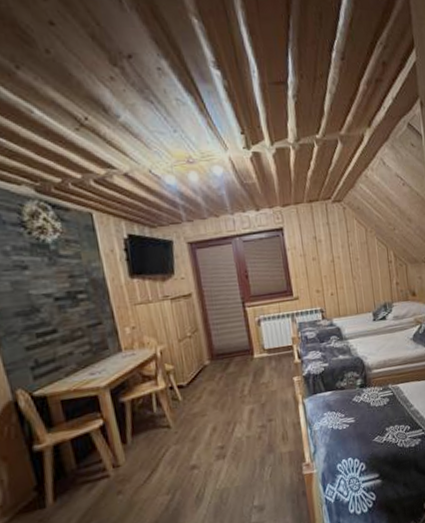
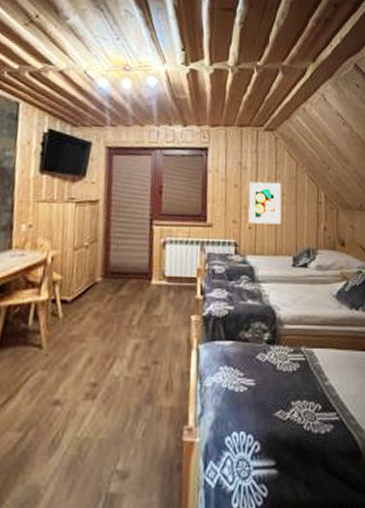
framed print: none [326,249,359,291] -> present [248,181,282,225]

